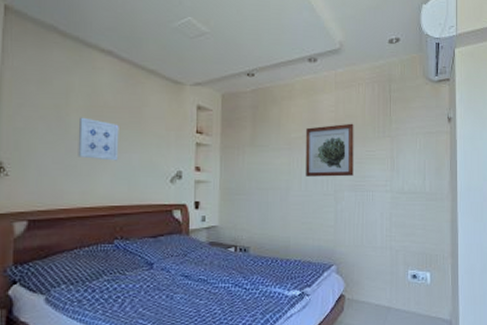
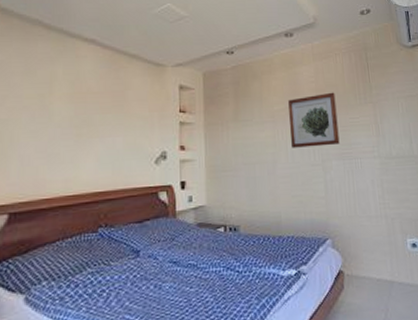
wall art: present [77,117,119,161] -> none [61,104,102,146]

